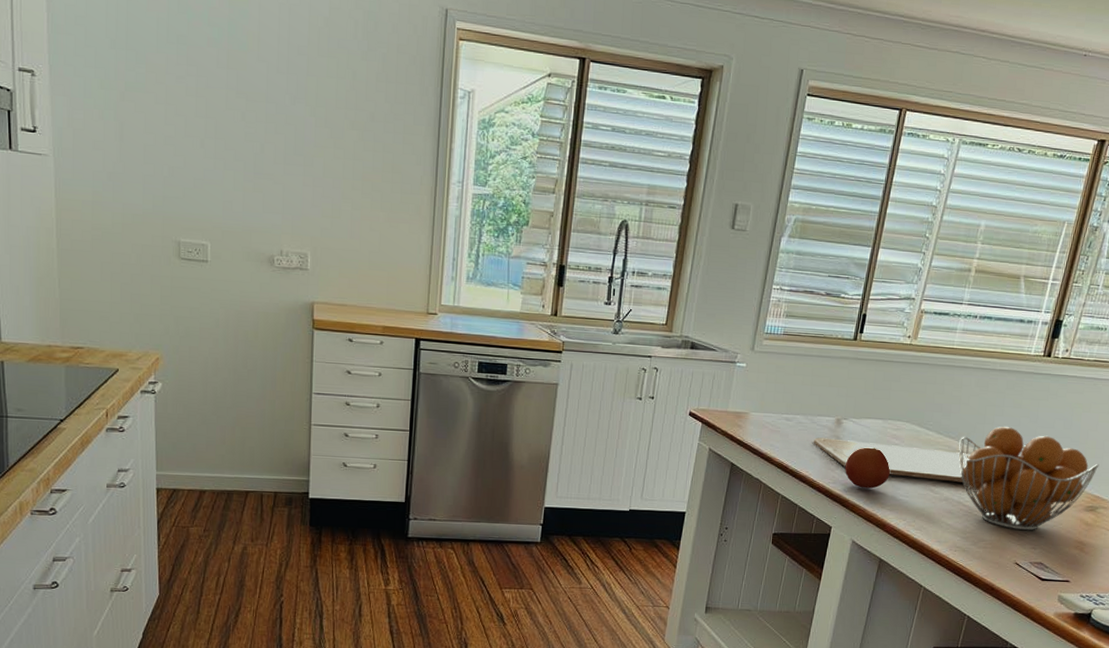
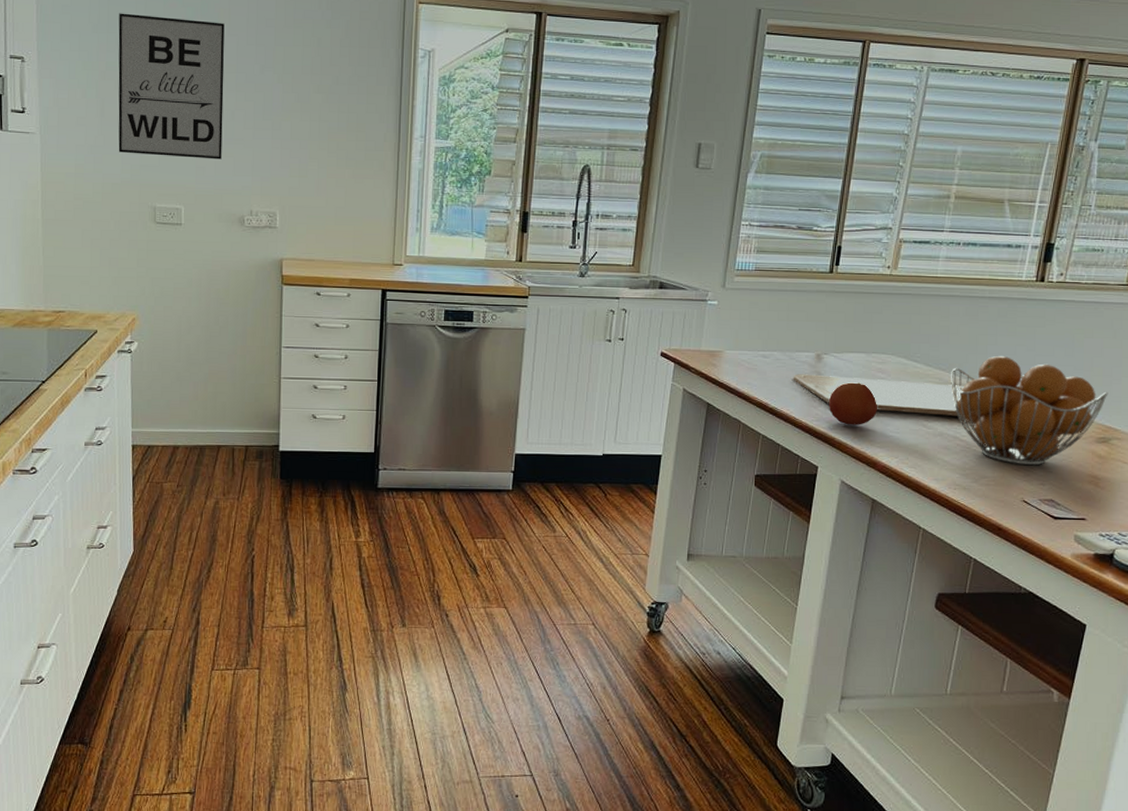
wall art: none [138,28,254,195] -> present [118,13,225,160]

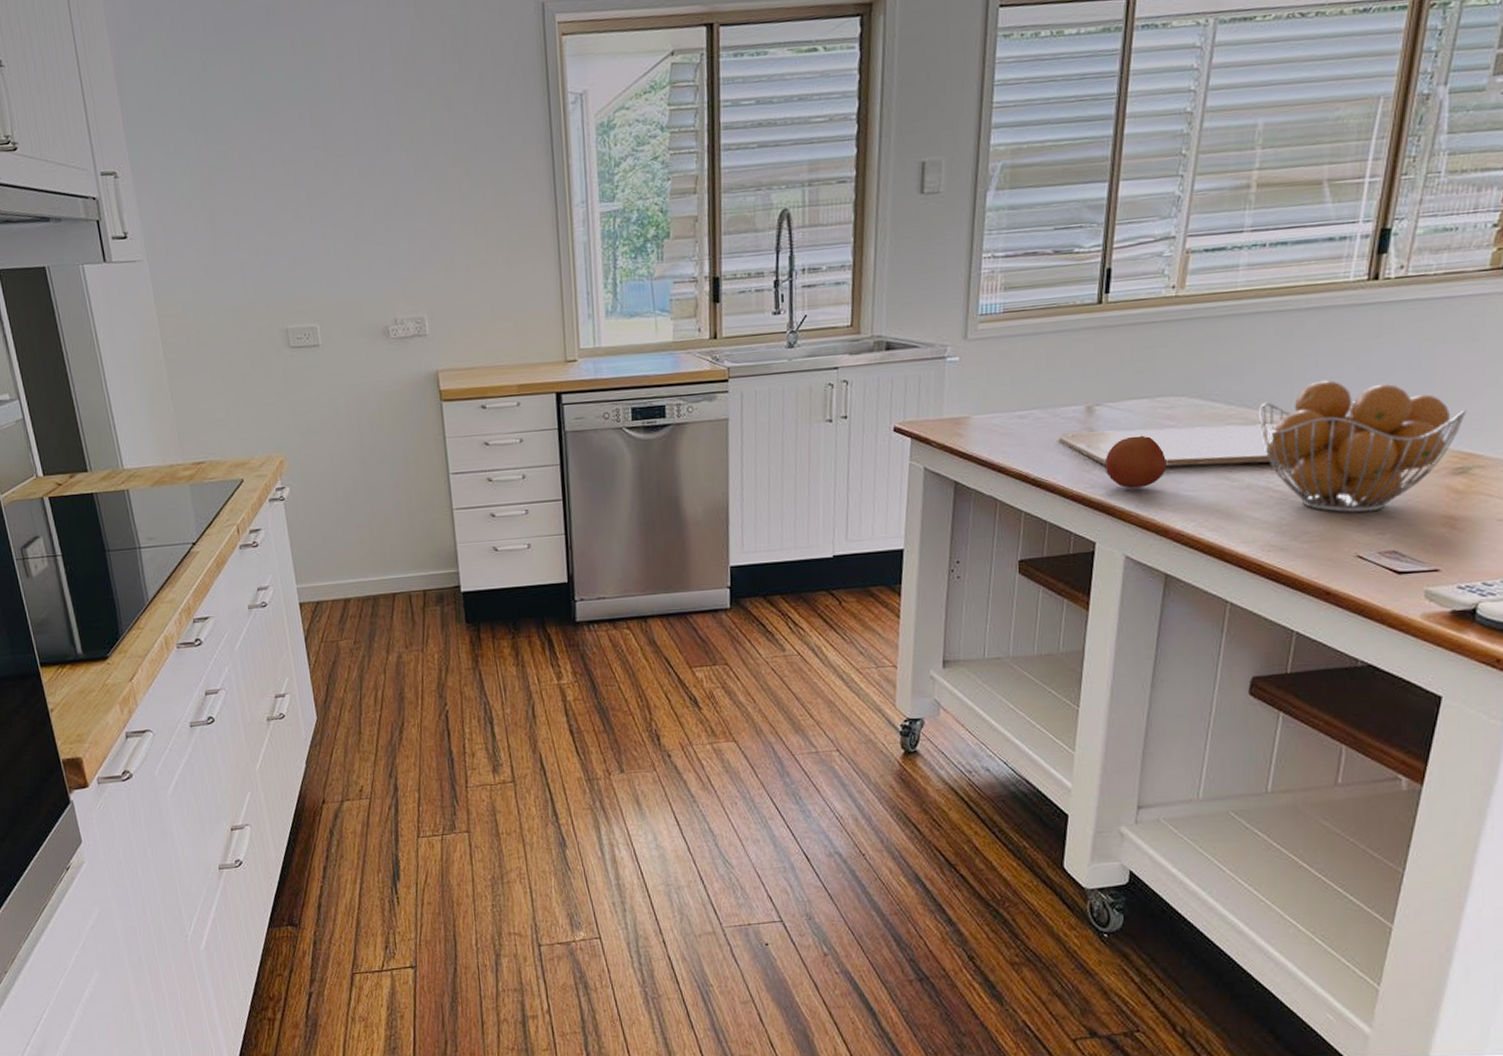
wall art: present [118,13,225,160] -> none [214,96,354,270]

